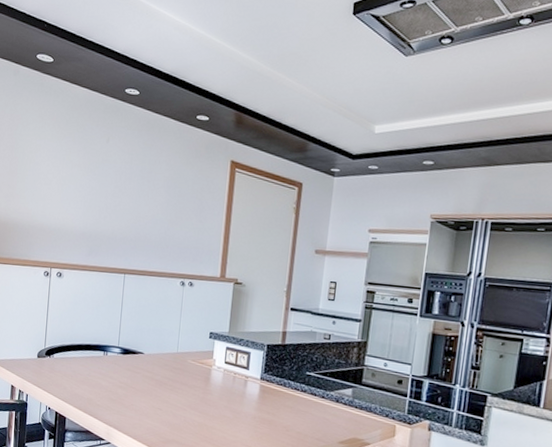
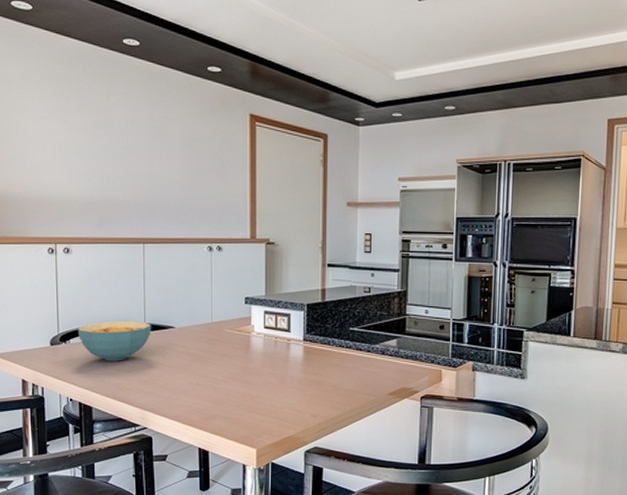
cereal bowl: none [60,341,124,379] -> present [77,321,152,361]

